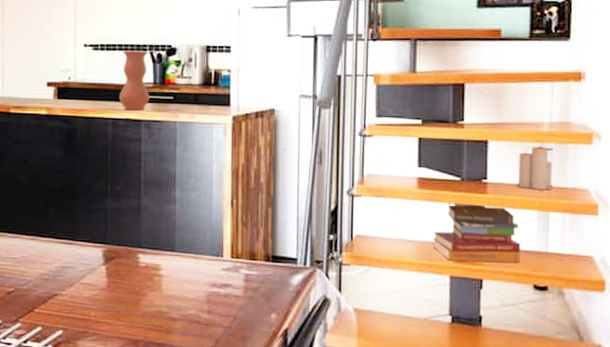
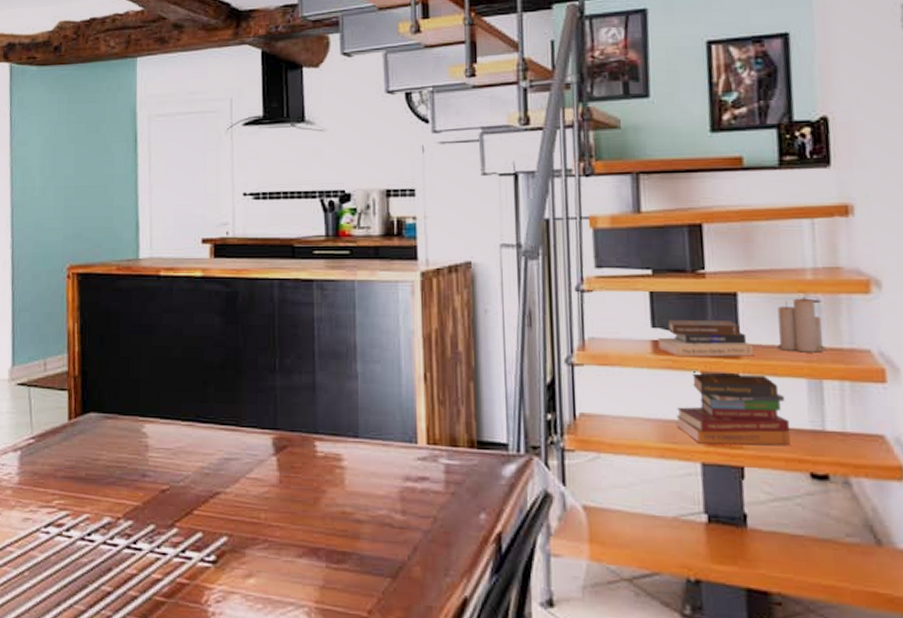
vase: present [118,50,150,111] -> none [285,198,322,269]
books: none [421,160,498,192] -> present [656,319,755,358]

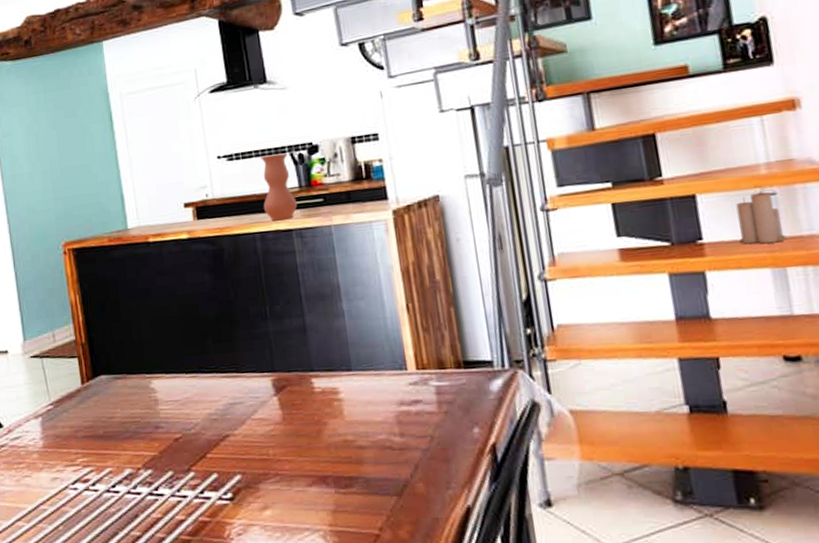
vase: none [285,198,322,269] -> present [259,153,298,221]
books: present [656,319,755,358] -> none [623,222,718,262]
books: present [676,373,791,446] -> none [649,270,761,341]

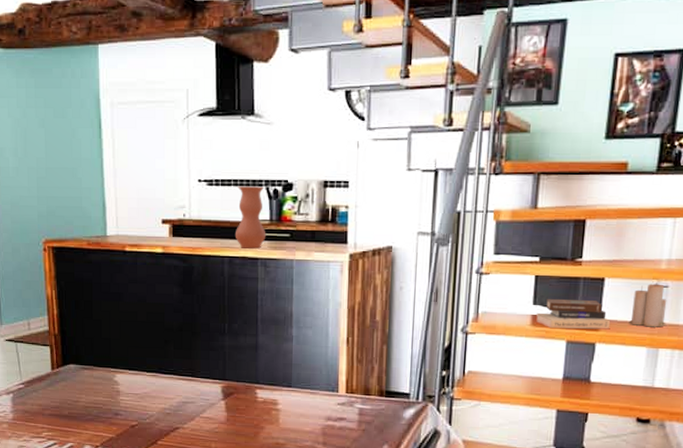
books: none [623,222,718,262] -> present [535,298,611,330]

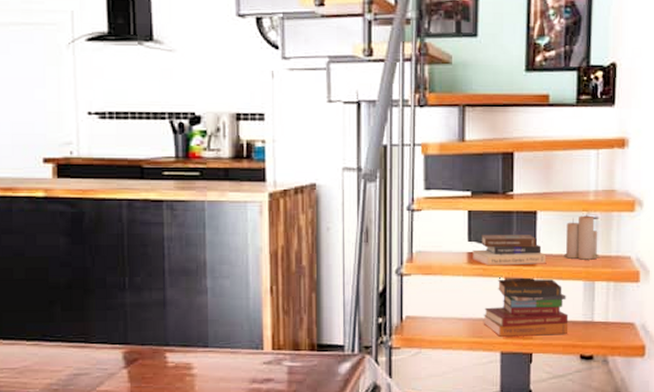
vase: present [234,186,266,249] -> none [134,119,172,189]
books: none [541,341,628,397] -> present [483,279,569,337]

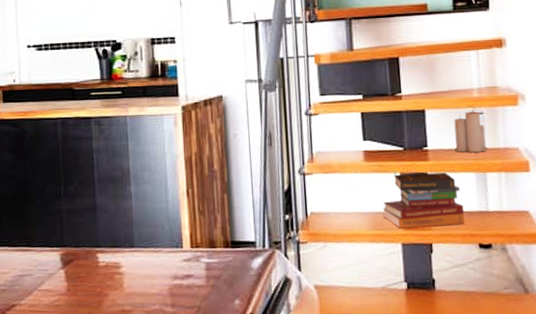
books: present [471,234,547,266] -> none [367,132,438,163]

